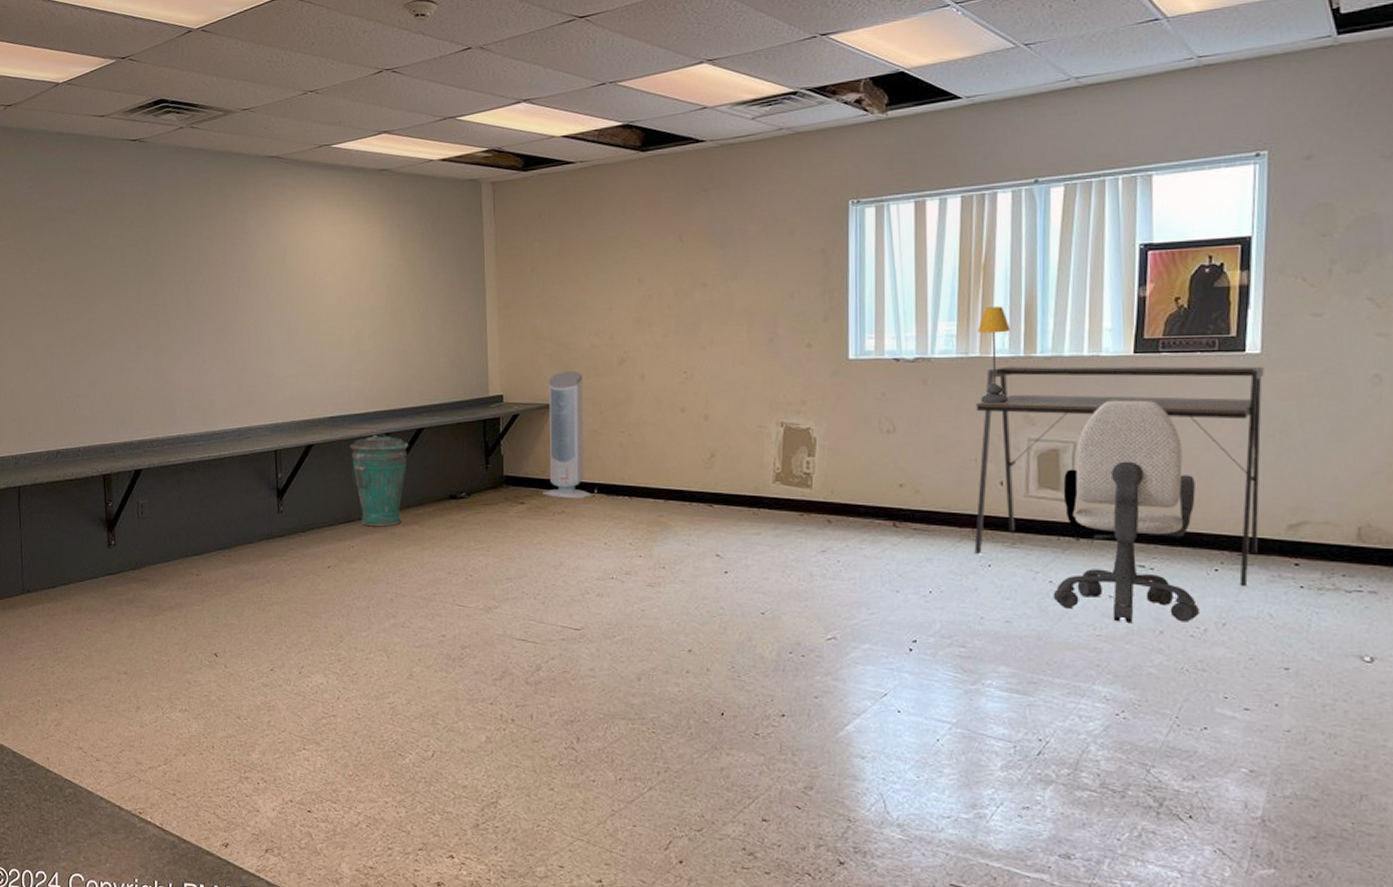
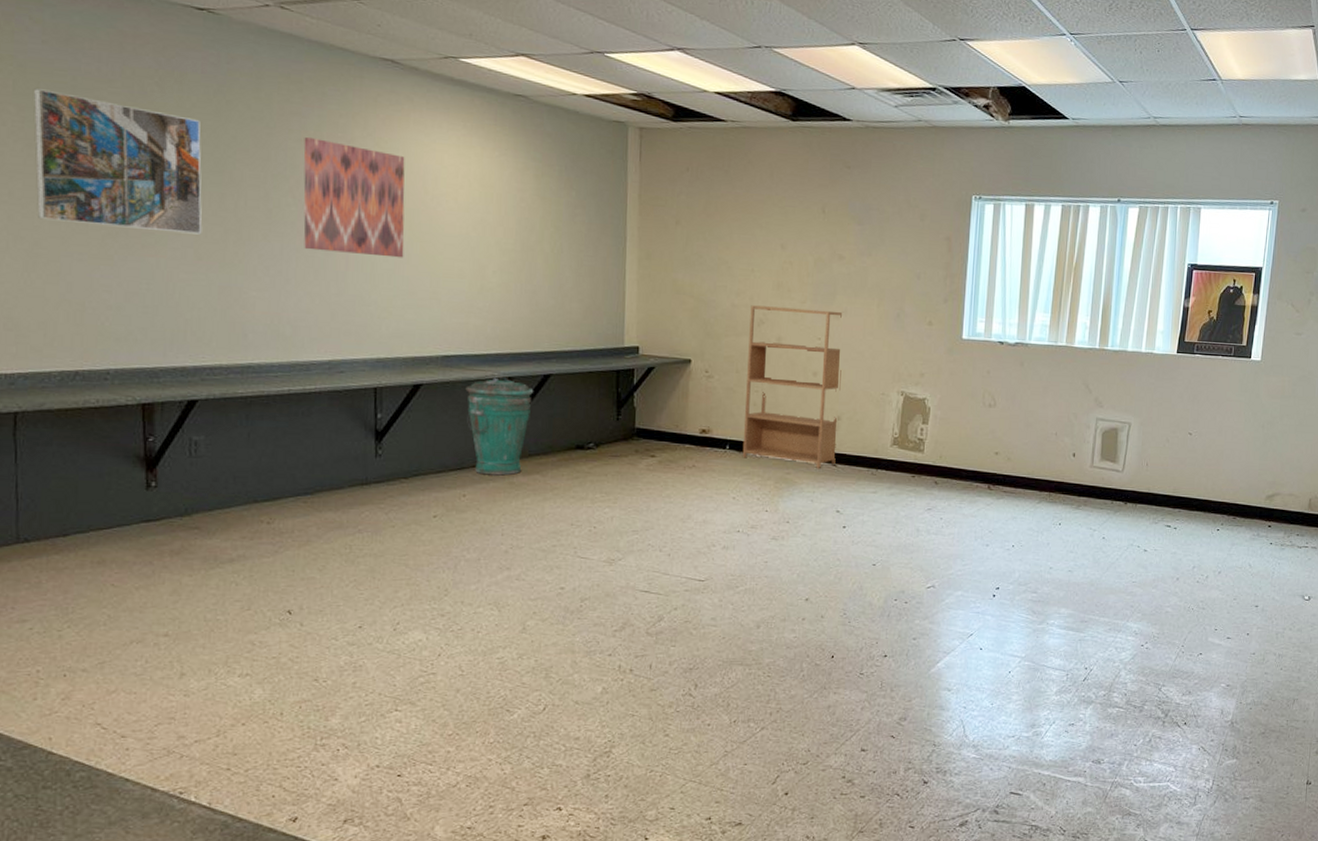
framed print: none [25,224,141,329] -> present [34,88,203,235]
wall art: none [212,234,294,332] -> present [303,137,405,258]
air purifier: present [542,370,592,499] -> none [674,327,723,454]
bookshelf: none [611,342,712,511] -> present [742,305,842,469]
desk: present [974,365,1264,587] -> none [1049,356,1262,543]
table lamp: present [977,307,1010,404] -> none [1063,304,1091,388]
office chair: present [1053,400,1199,622] -> none [1104,390,1210,571]

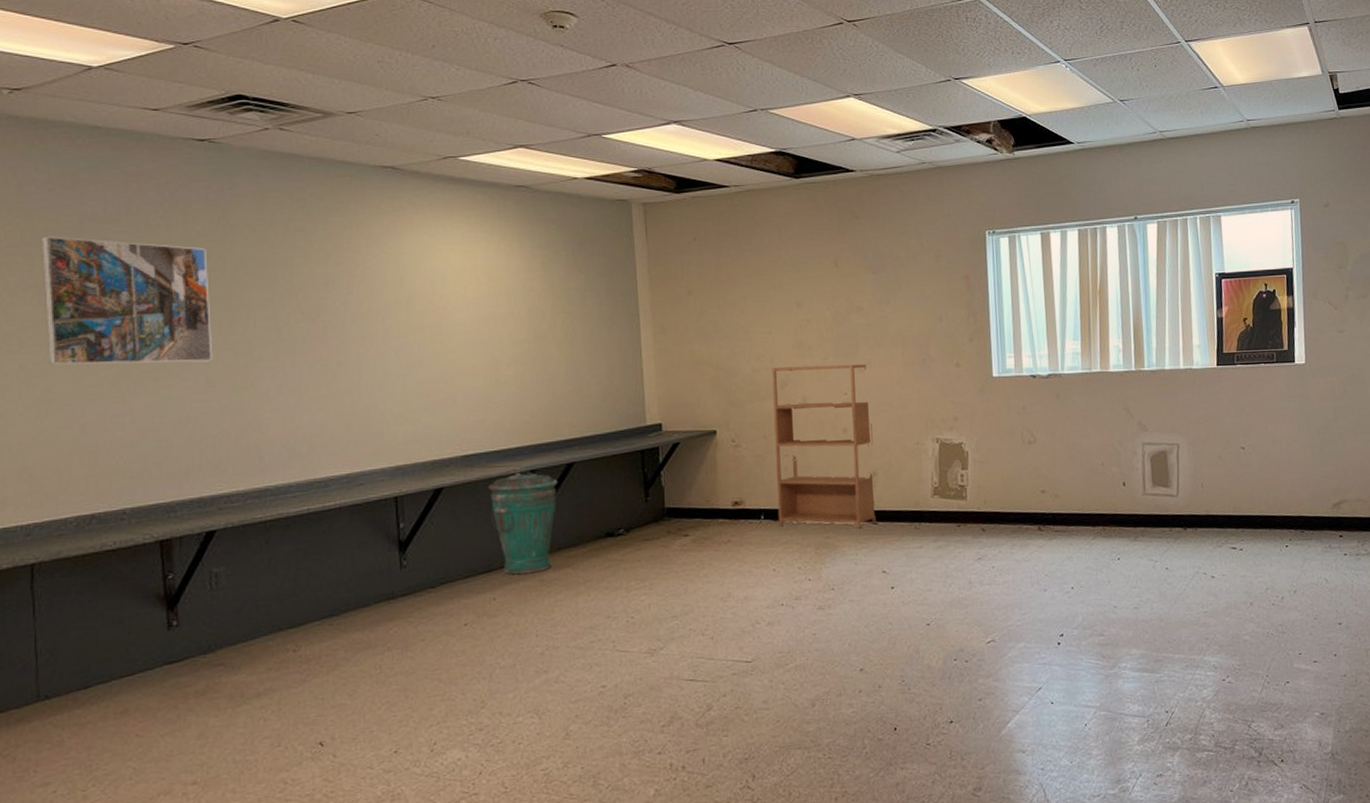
wall art: present [303,137,405,258] -> none [309,252,416,364]

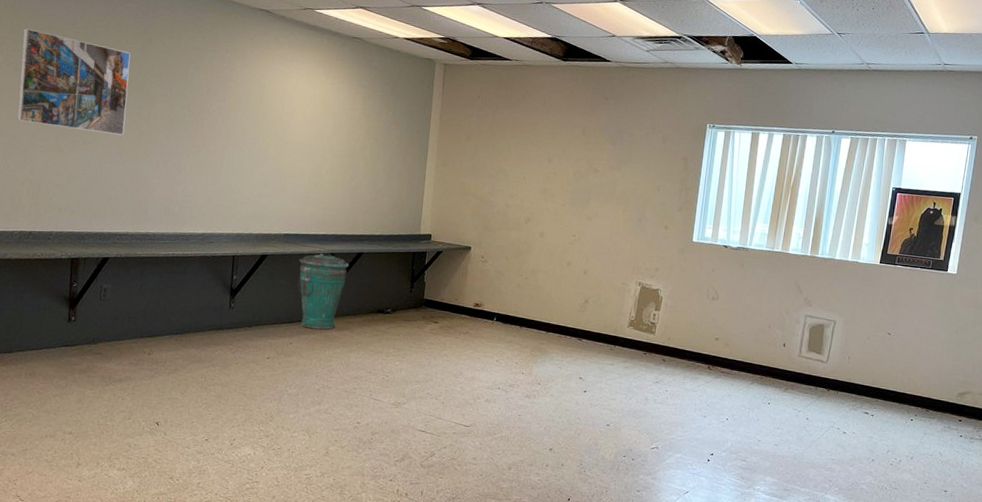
bookshelf: present [772,363,876,530] -> none [506,206,594,342]

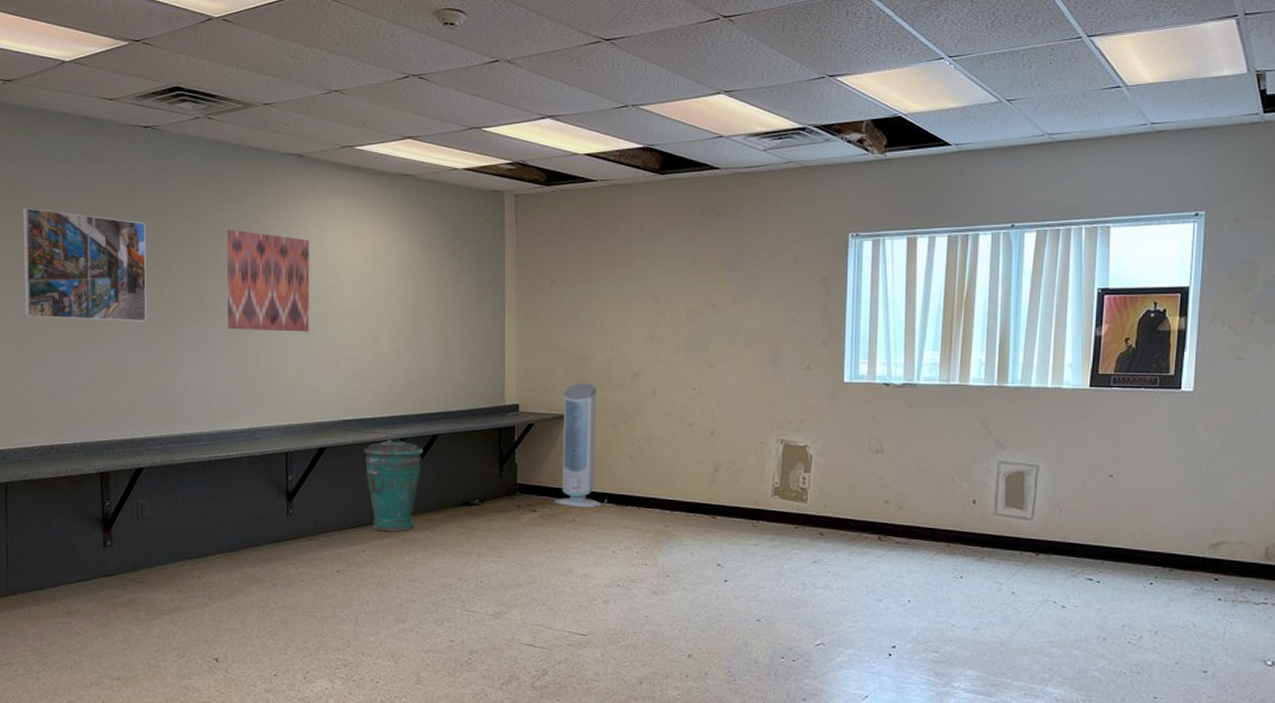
wall art: none [193,66,270,158] -> present [226,230,310,332]
air purifier: none [453,222,496,324] -> present [554,383,602,508]

